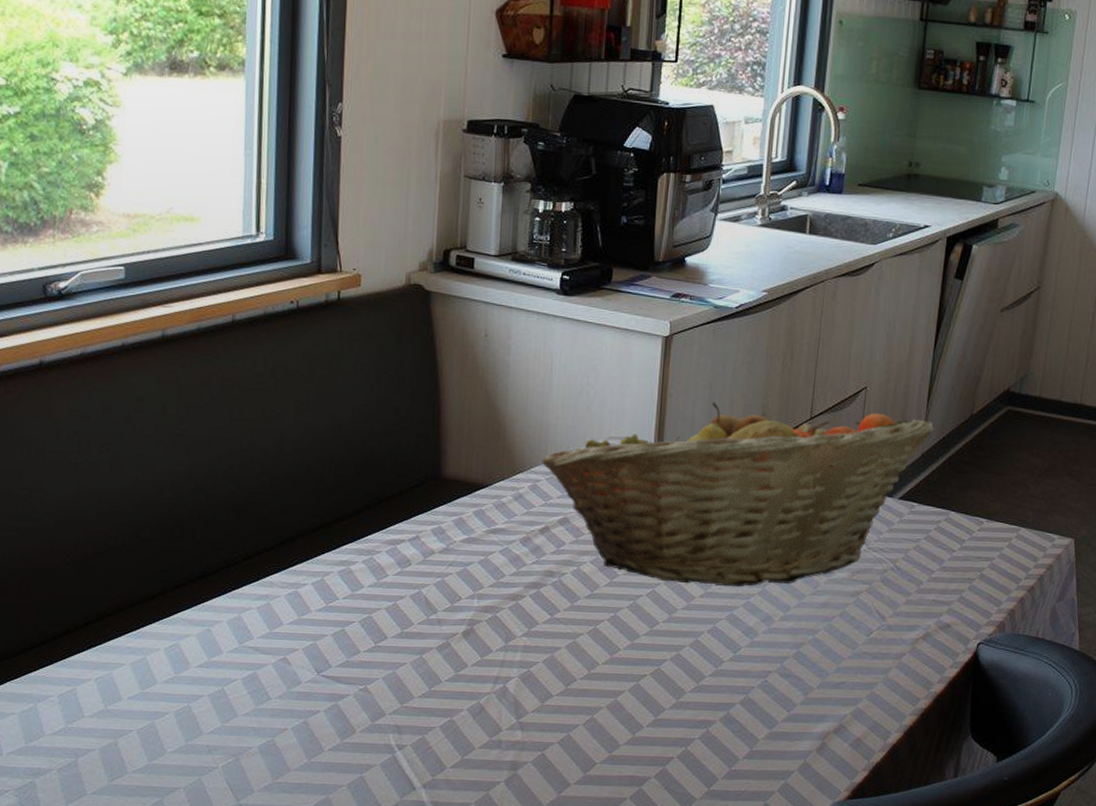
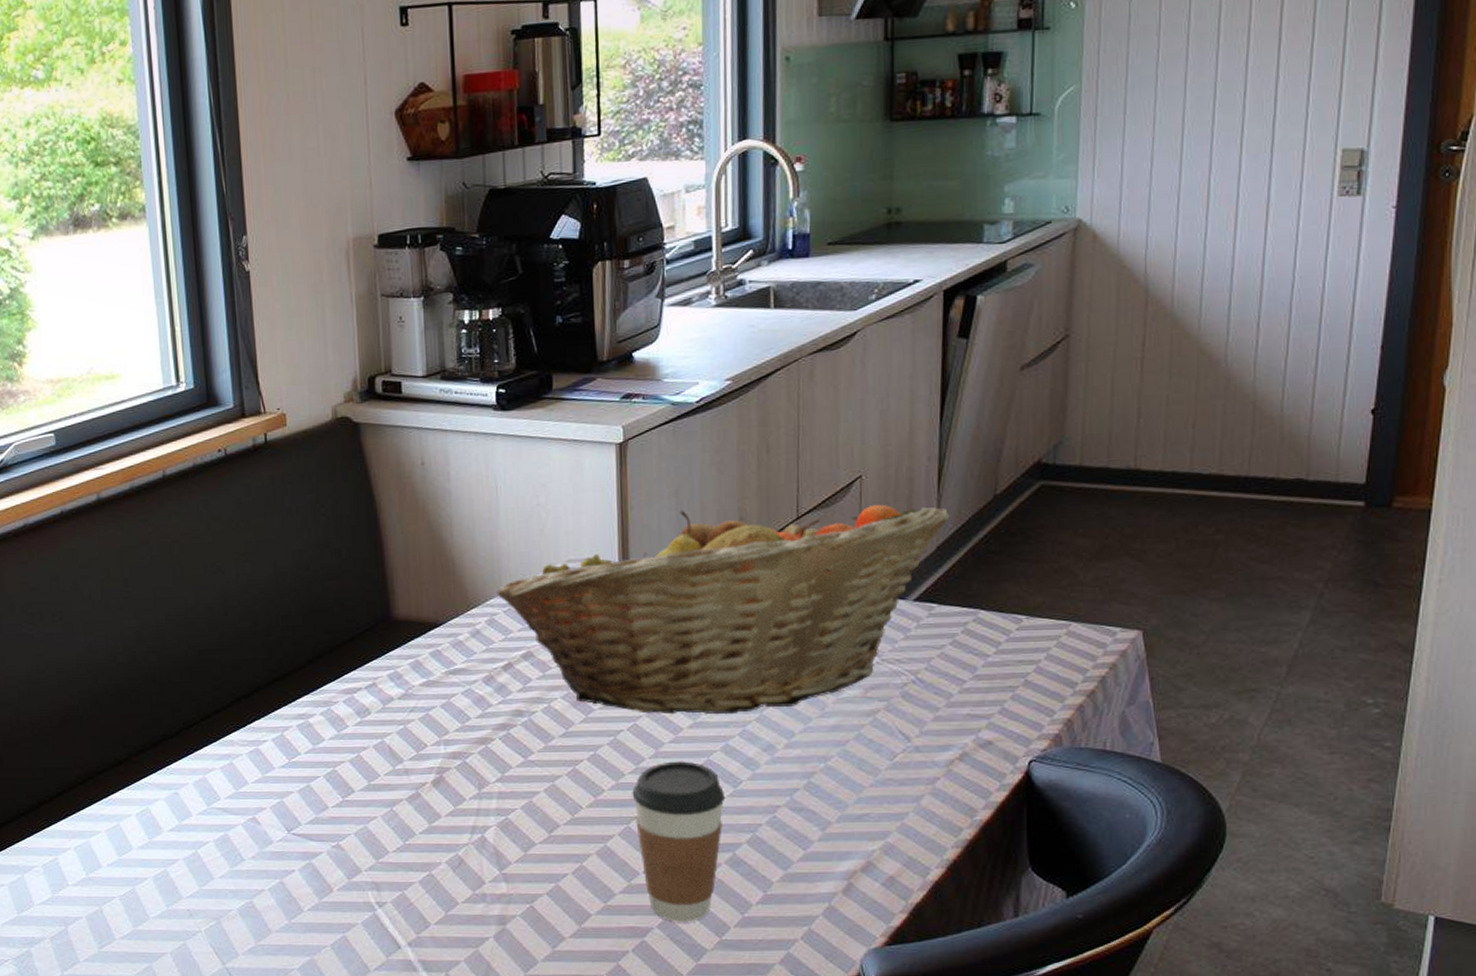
coffee cup: none [644,626,726,773] -> present [632,761,726,922]

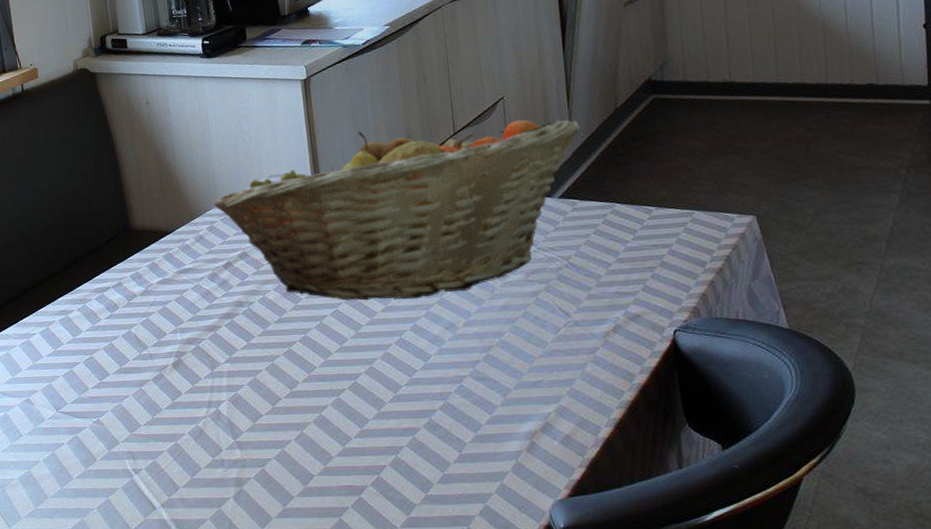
coffee cup: present [632,761,726,922] -> none [339,340,418,480]

